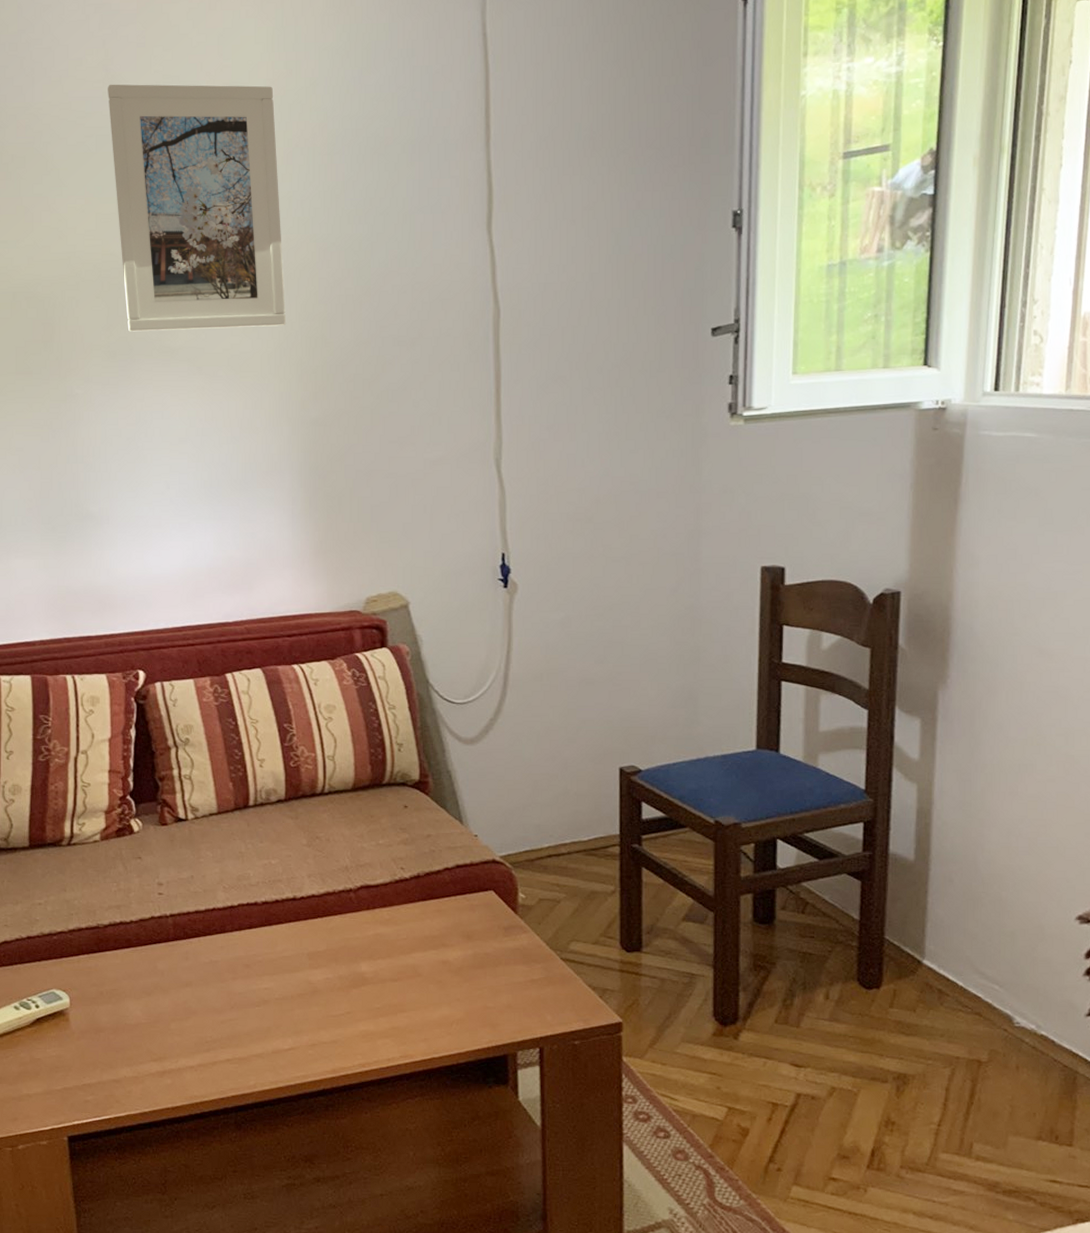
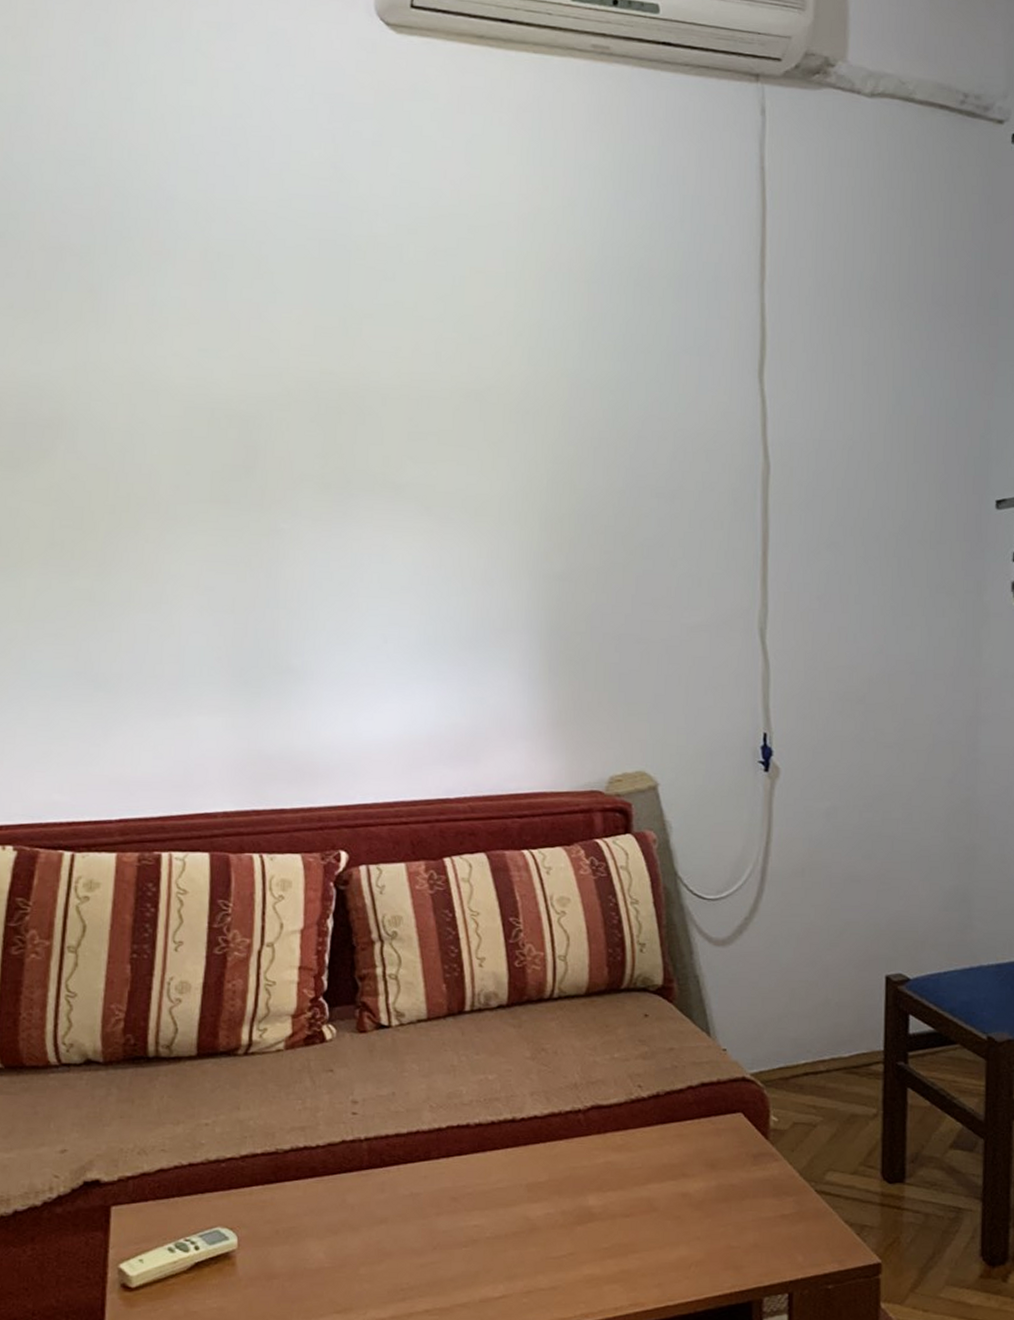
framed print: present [108,84,287,332] -> none [335,183,531,468]

